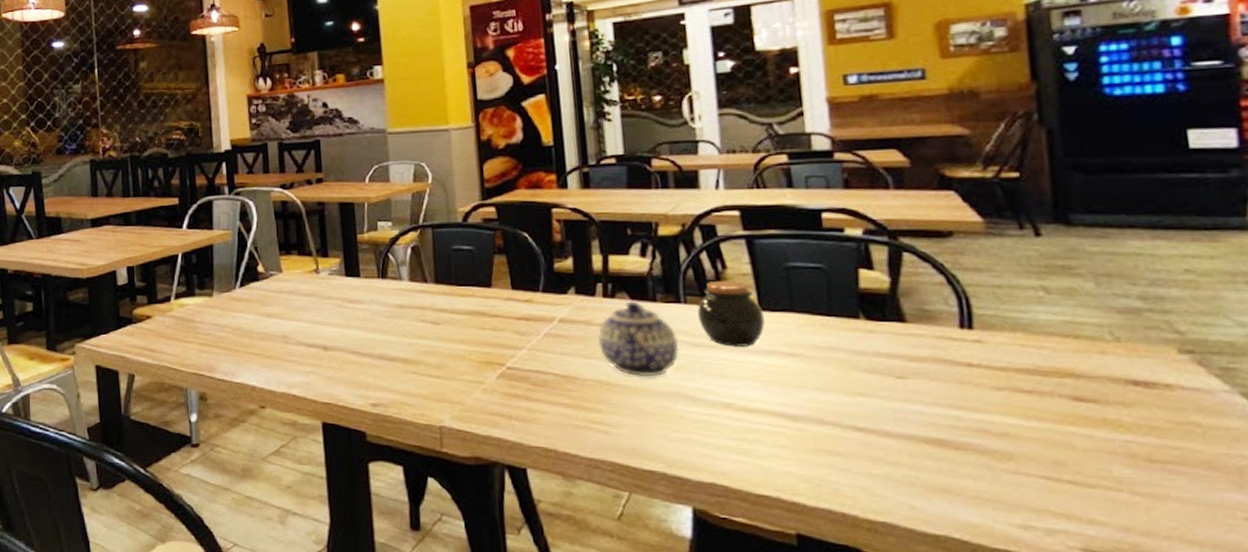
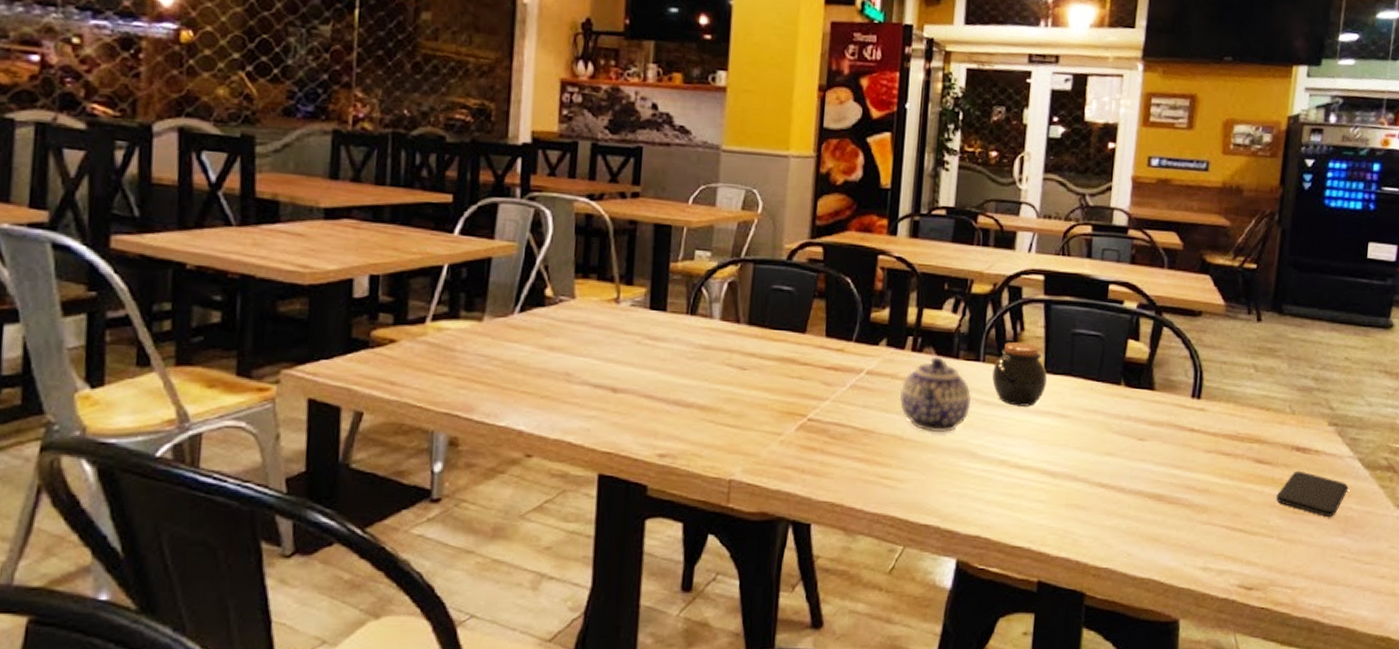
smartphone: none [1115,409,1234,466] -> present [1276,470,1349,517]

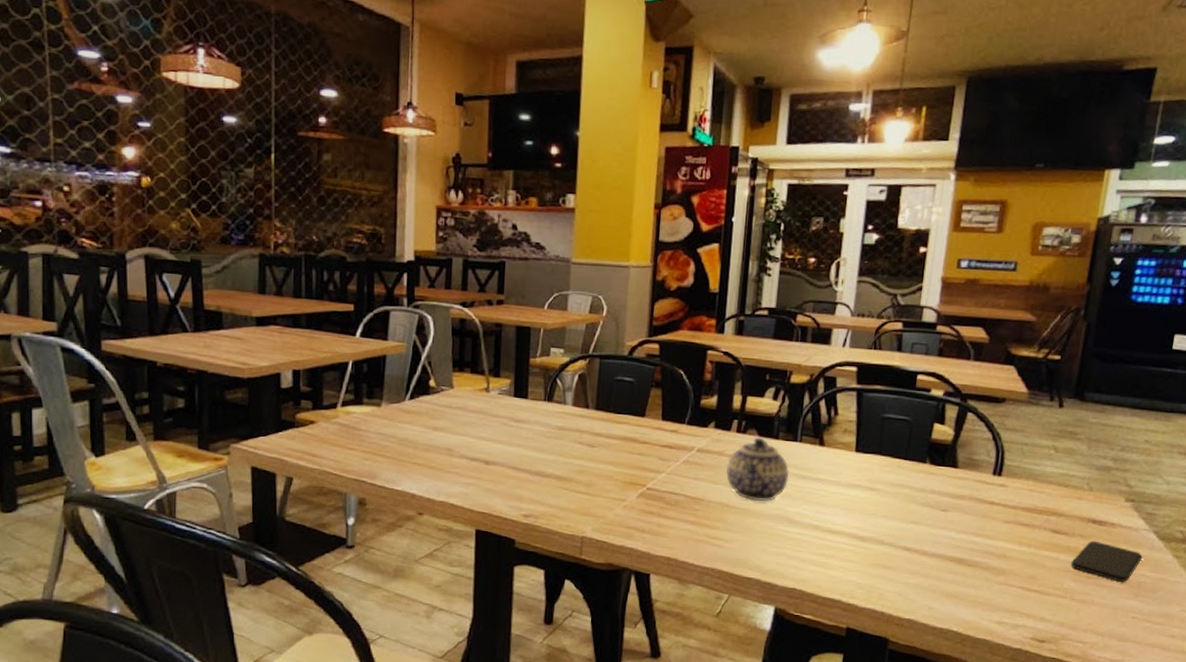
jar: present [992,342,1047,407] -> none [808,425,858,481]

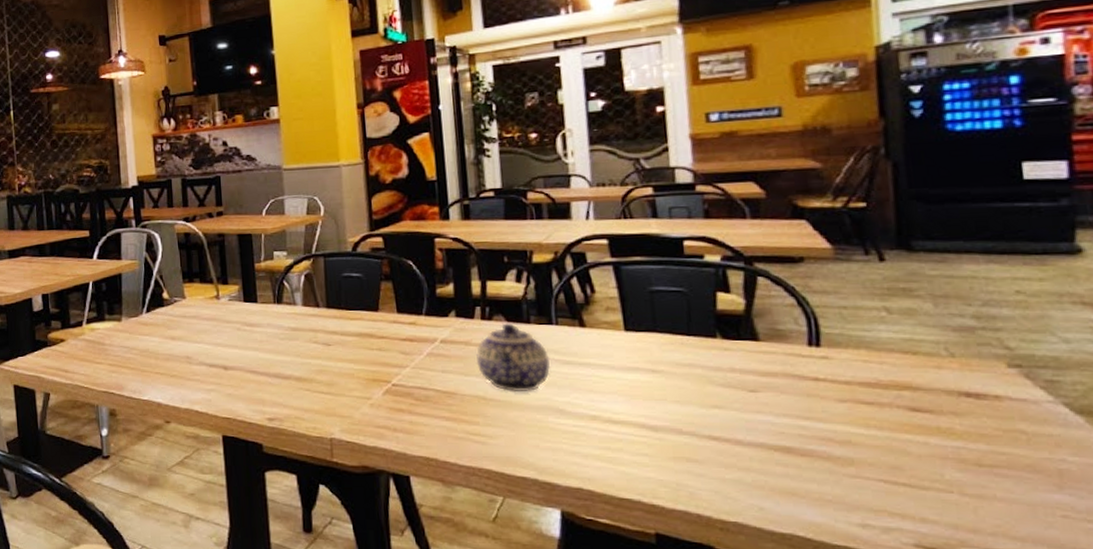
smartphone: present [1071,540,1143,582] -> none [948,418,1056,470]

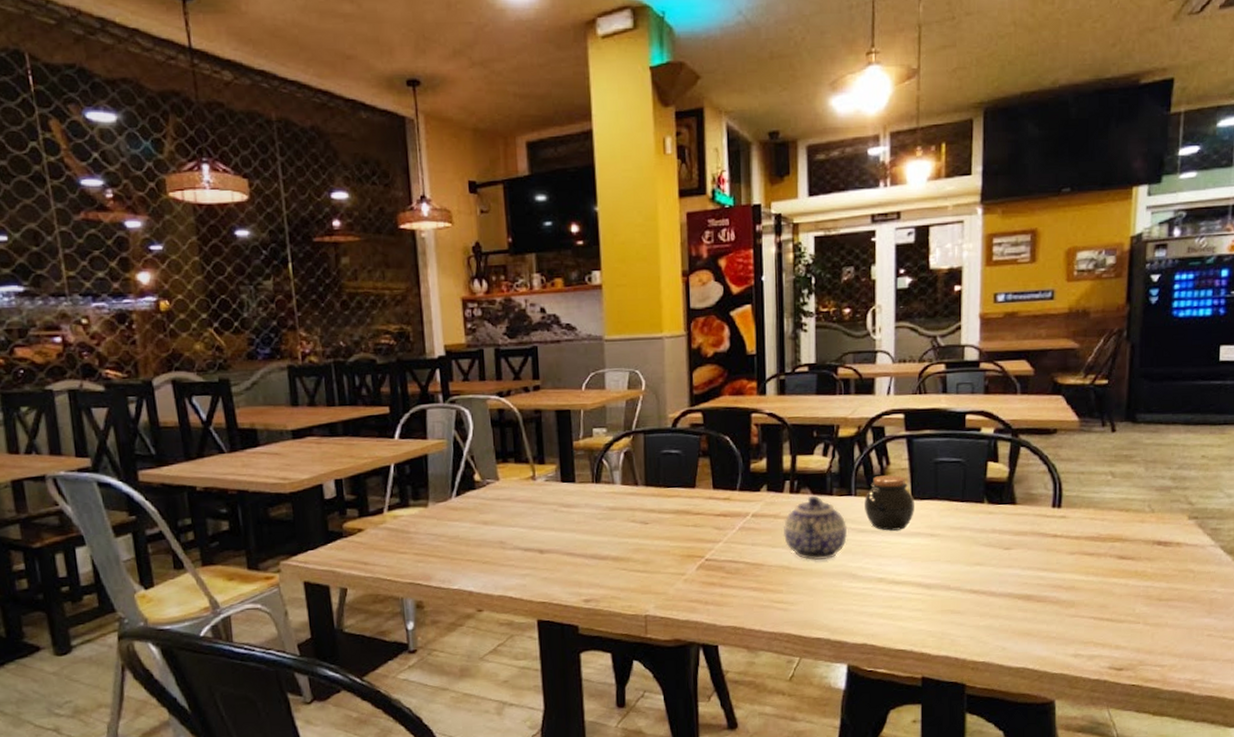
jar: none [568,304,630,364] -> present [865,475,914,531]

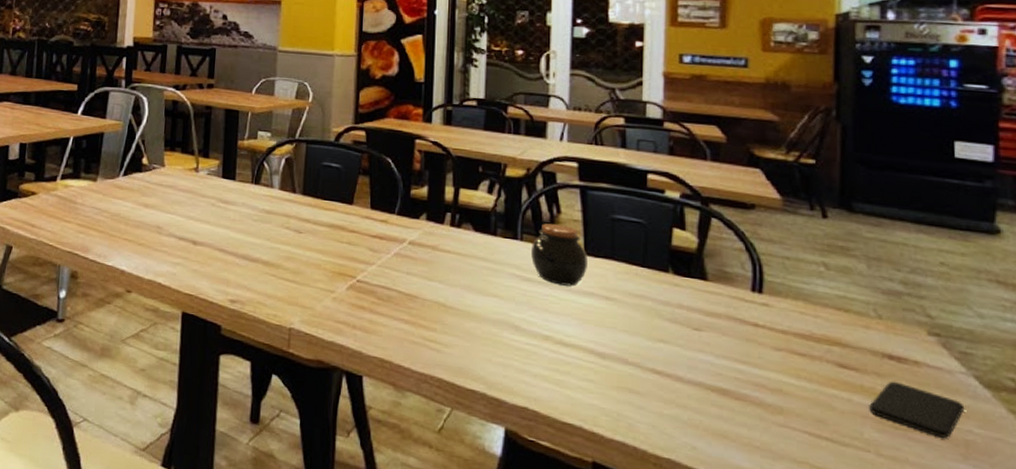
teapot: present [783,495,848,561] -> none [440,232,512,305]
smartphone: none [1141,562,1212,601] -> present [869,381,965,438]

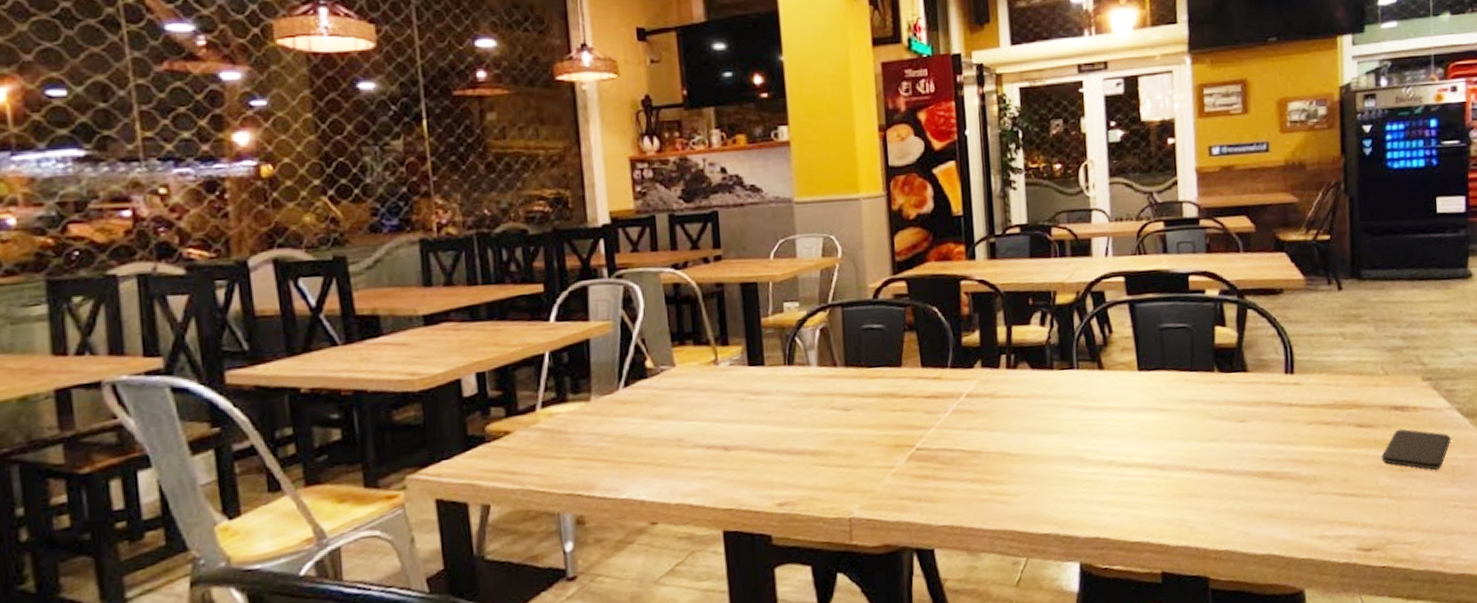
jar: present [531,223,587,286] -> none [1088,344,1142,407]

